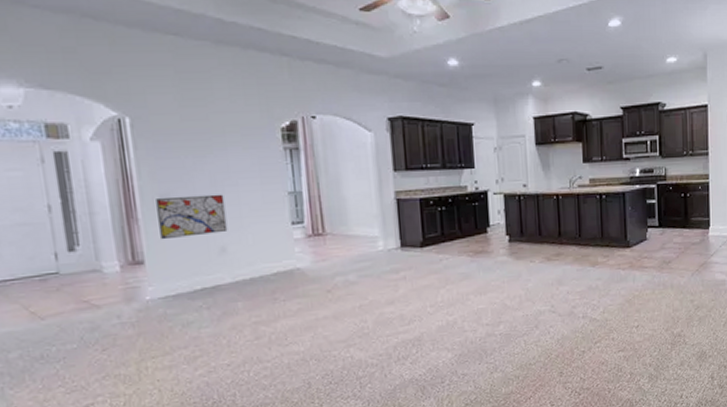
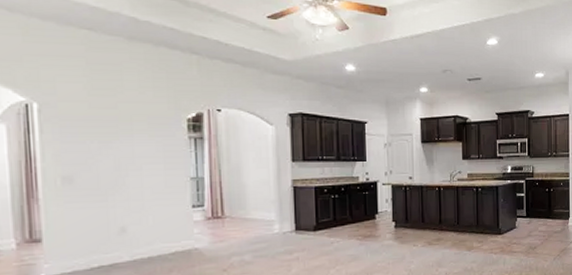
wall art: present [156,194,228,240] -> none [58,177,129,220]

